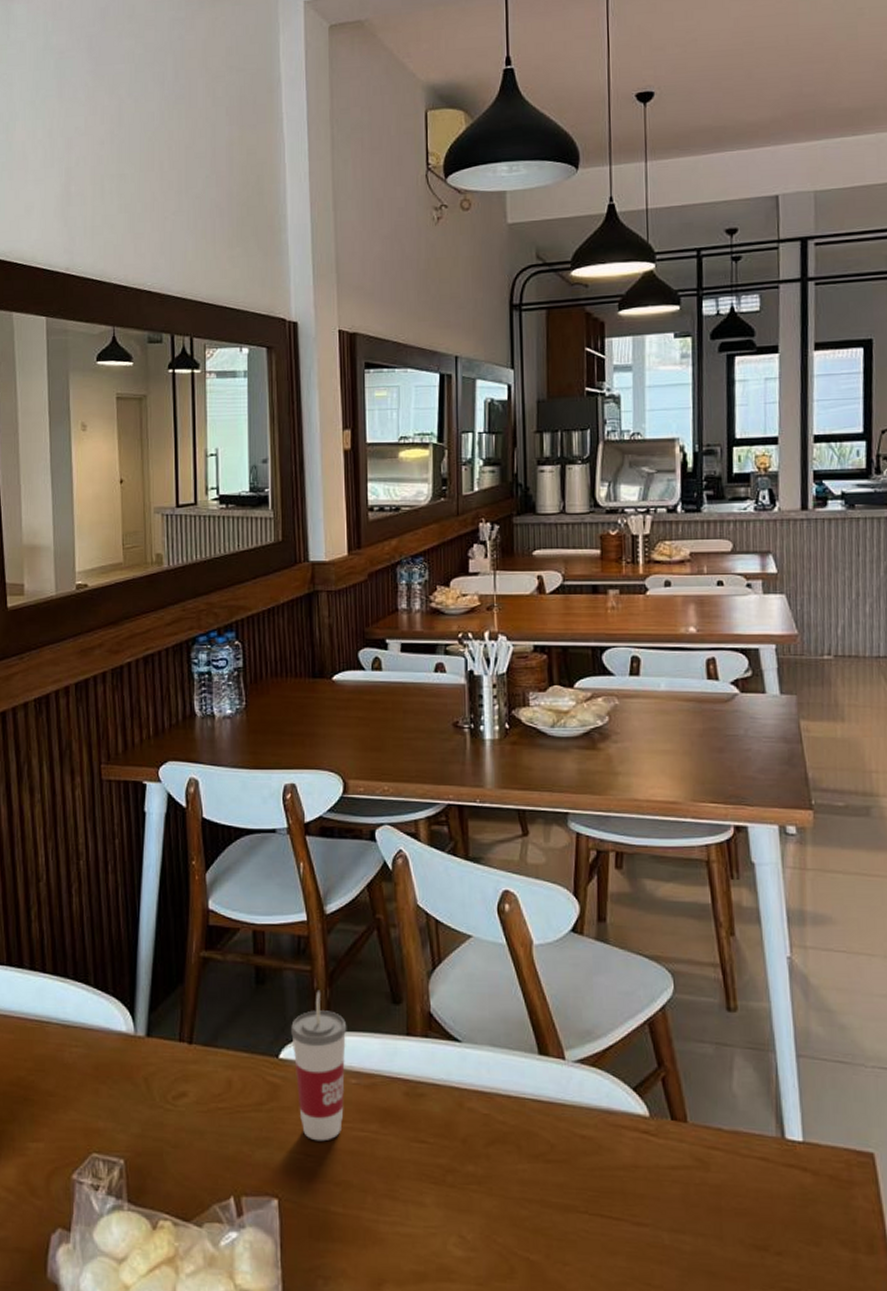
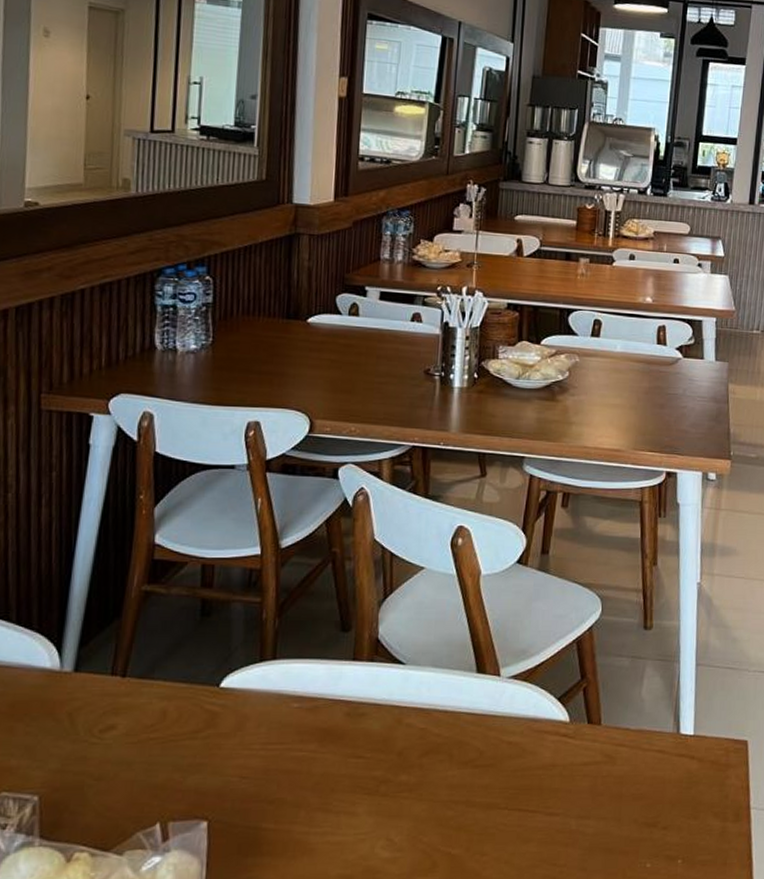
cup: present [291,990,347,1142] -> none [235,620,294,764]

